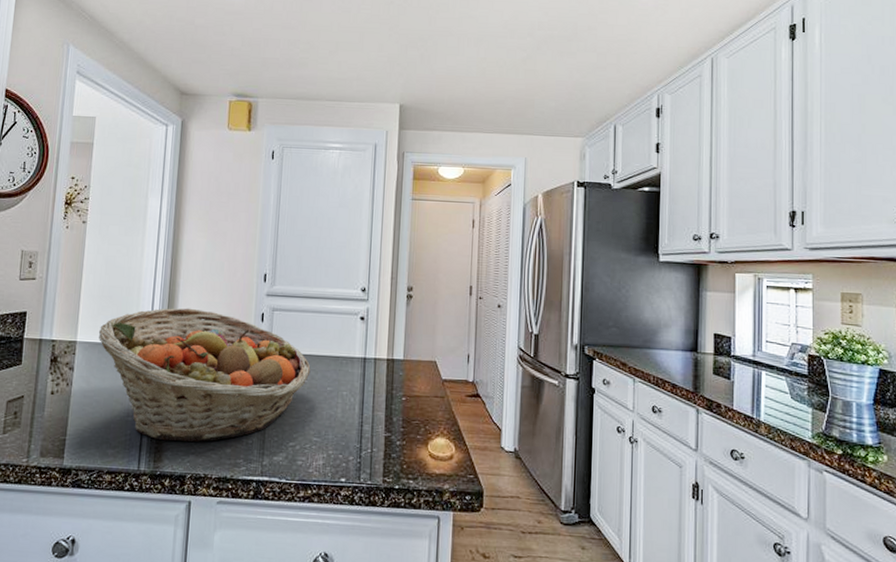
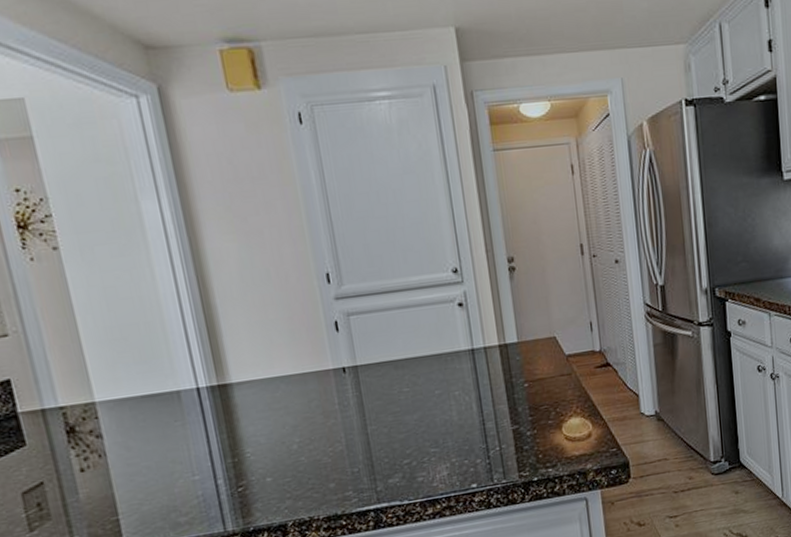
fruit basket: present [98,308,311,442] -> none [121,331,411,493]

